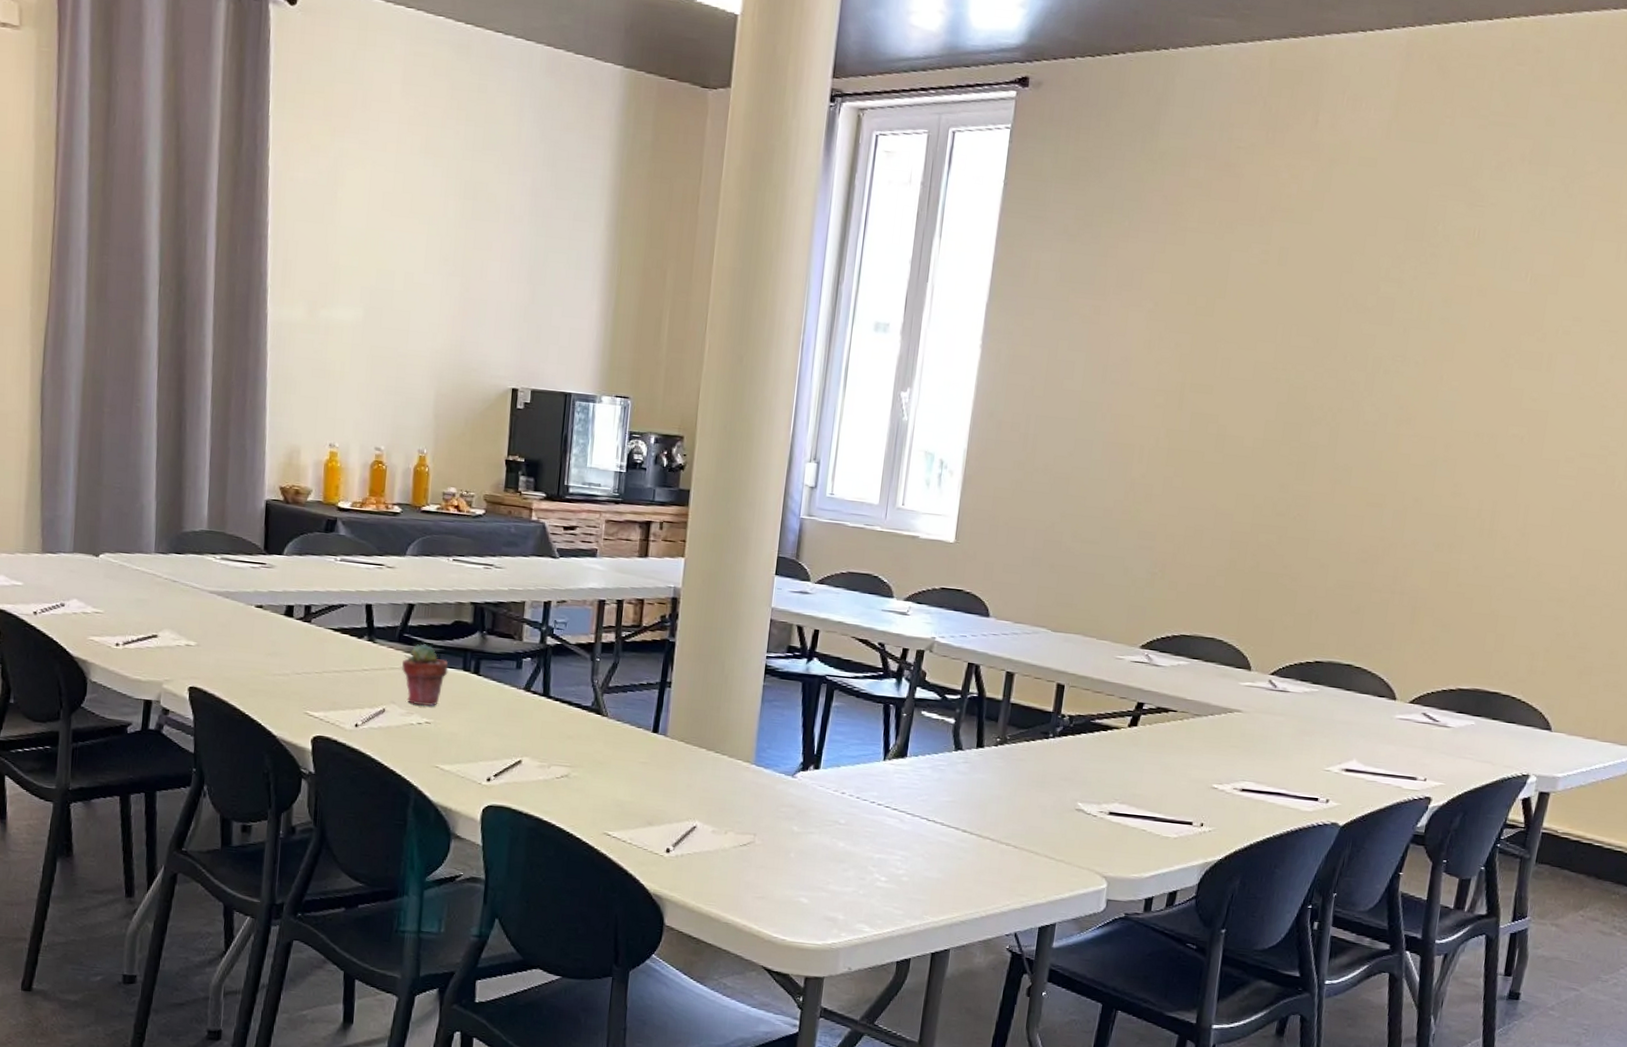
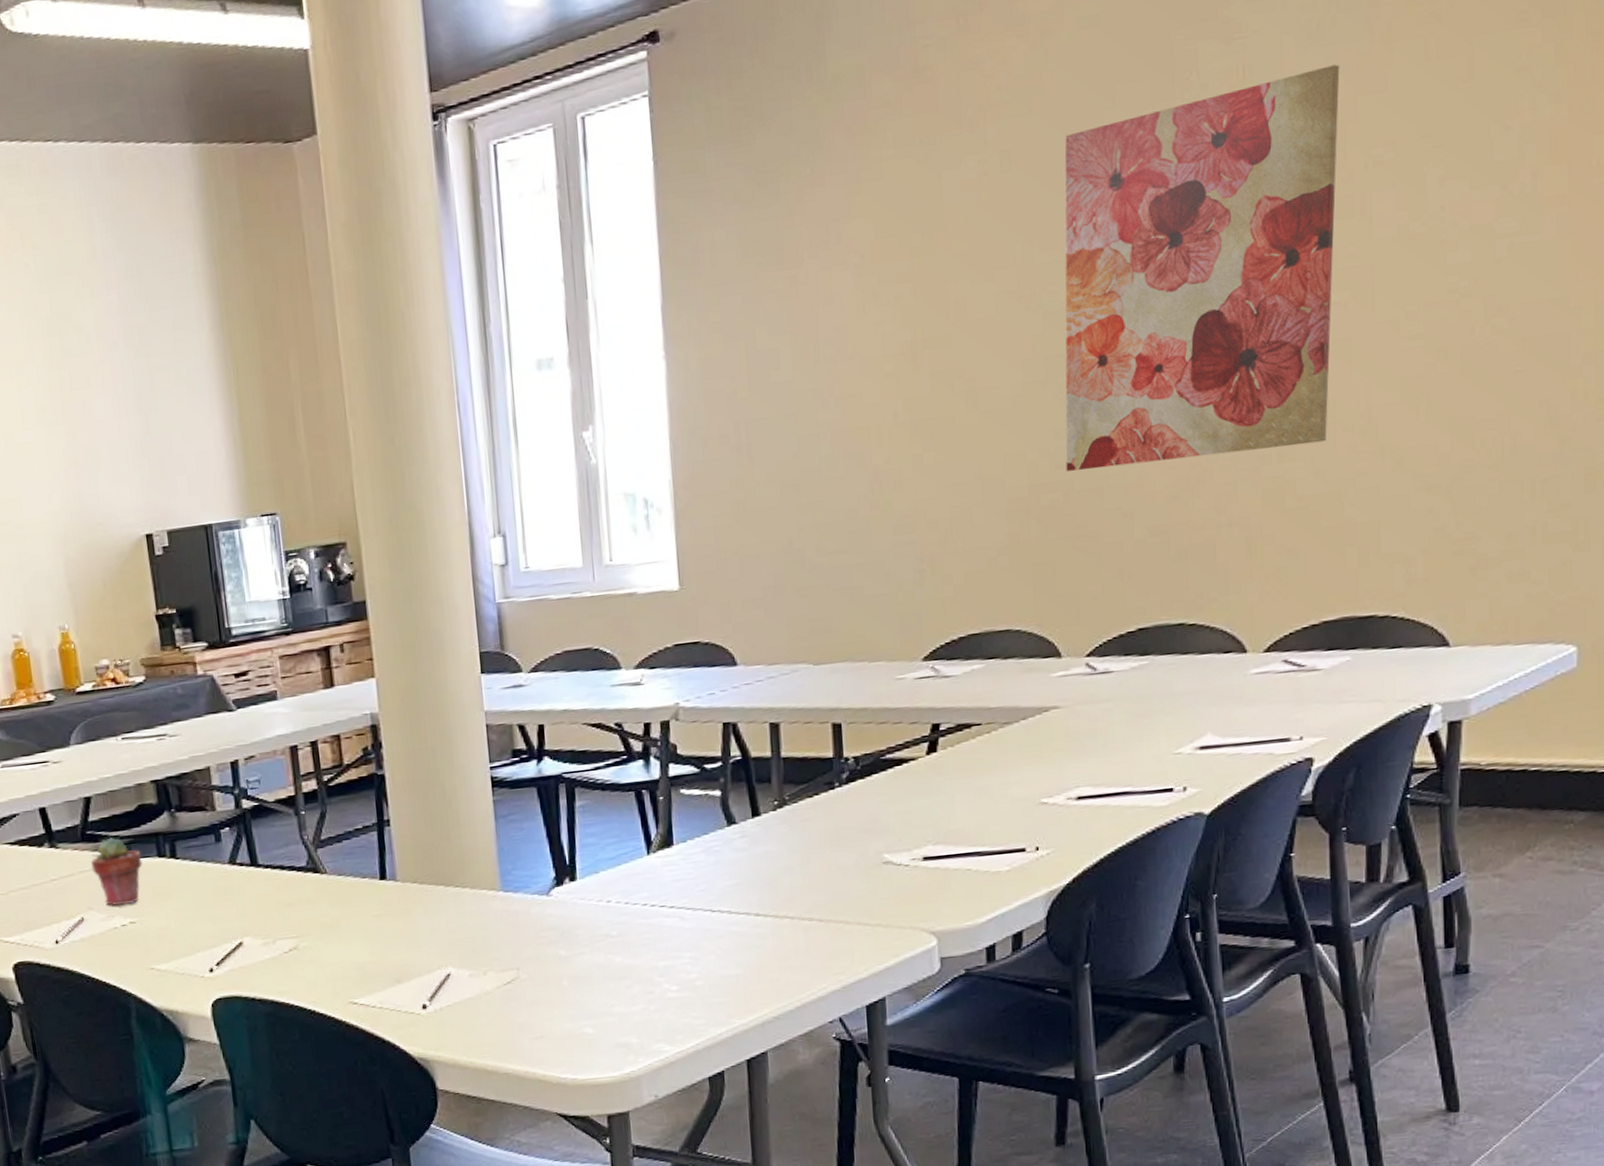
wall art: none [1283,246,1552,544] -> present [1064,64,1340,471]

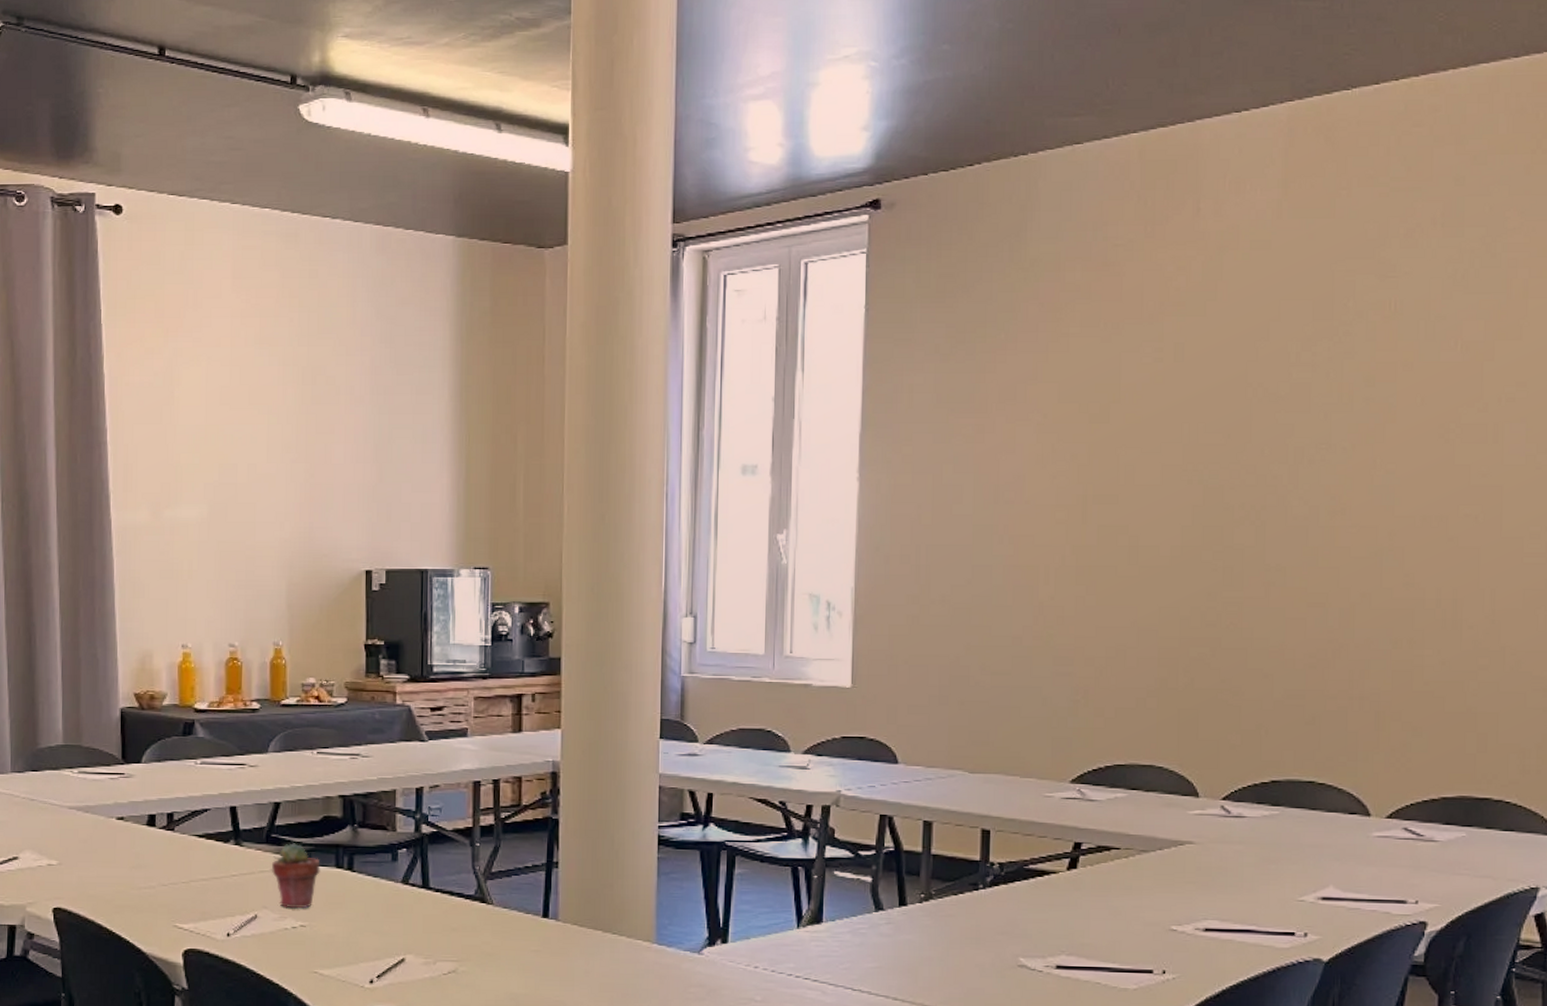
wall art: present [1064,64,1340,471] -> none [1215,311,1480,636]

